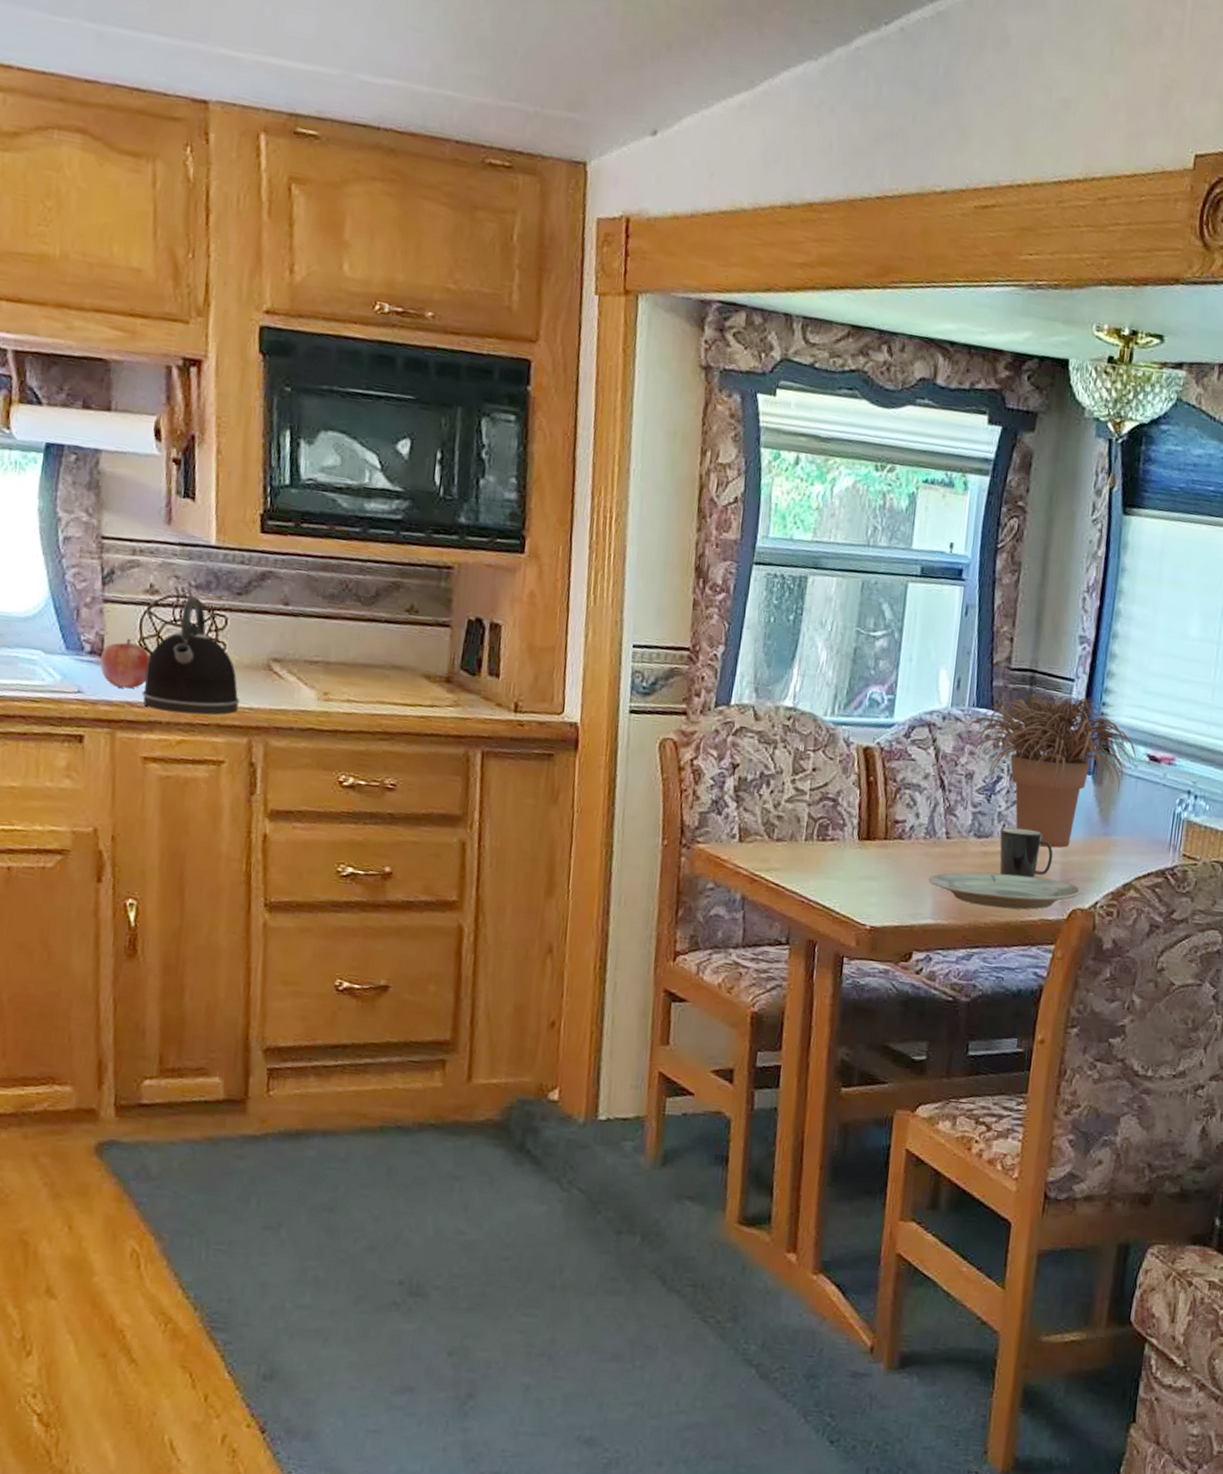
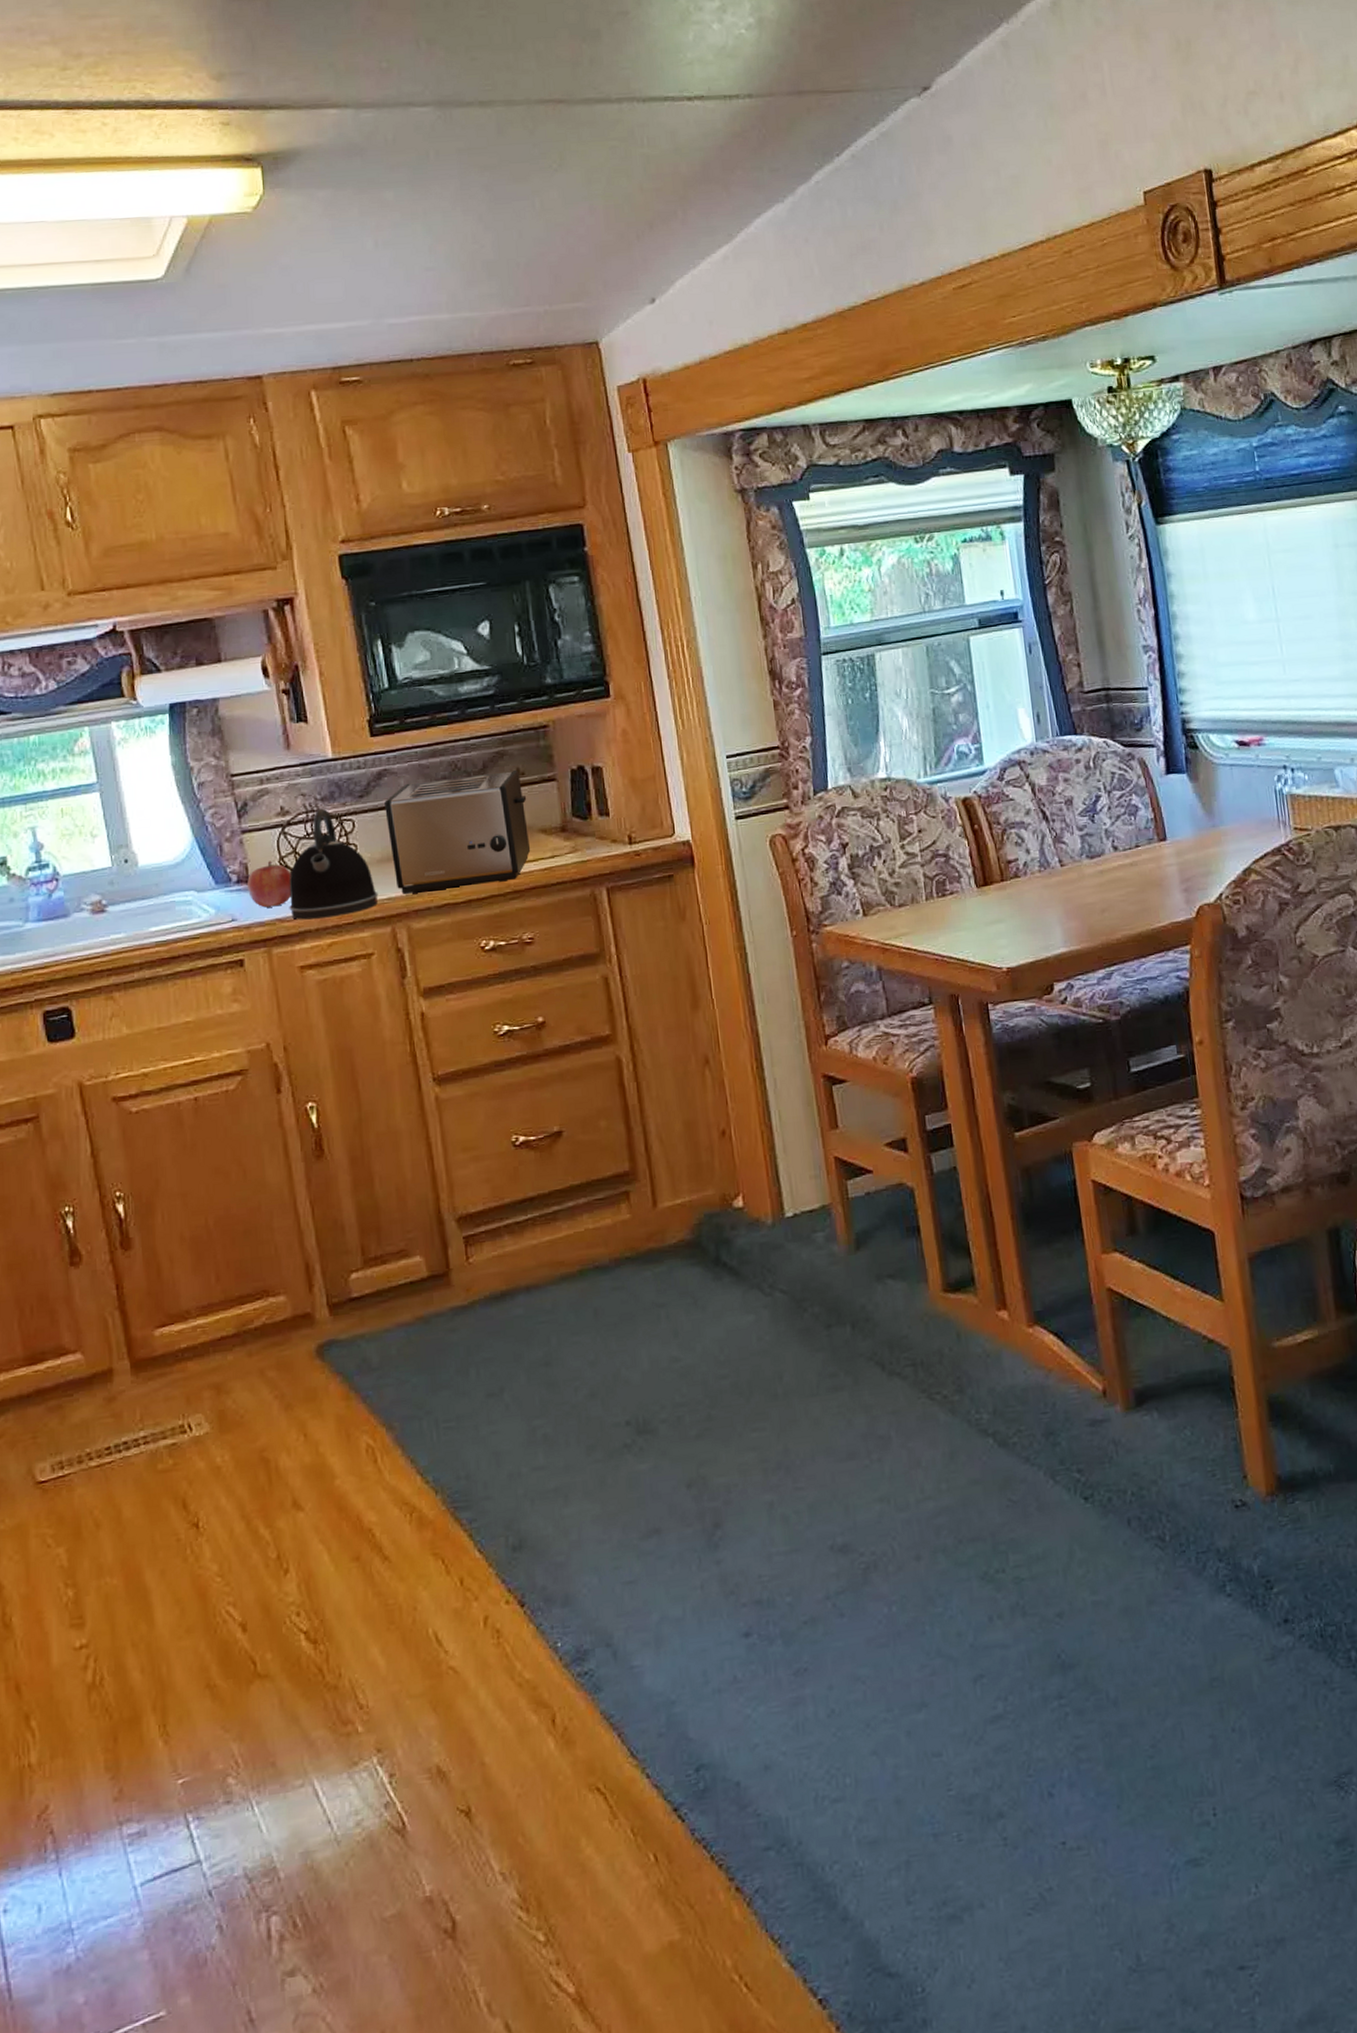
toaster: none [261,592,416,721] -> present [384,770,531,895]
plate: present [927,872,1081,910] -> none [1052,881,1204,924]
potted plant: present [964,691,1137,849] -> none [1053,701,1226,854]
mug: present [999,827,1053,878] -> none [1111,838,1169,889]

